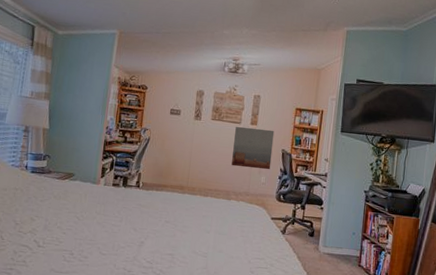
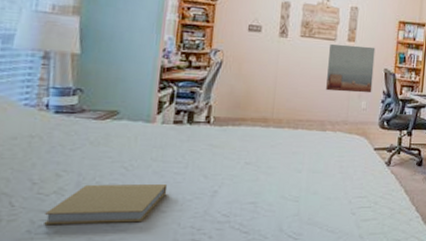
book: none [22,228,107,261] -> present [44,183,168,226]

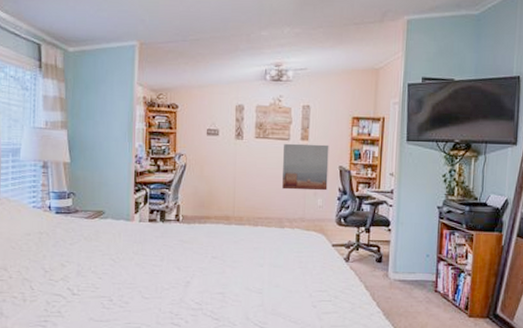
book: present [44,183,168,226] -> none [56,273,148,307]

